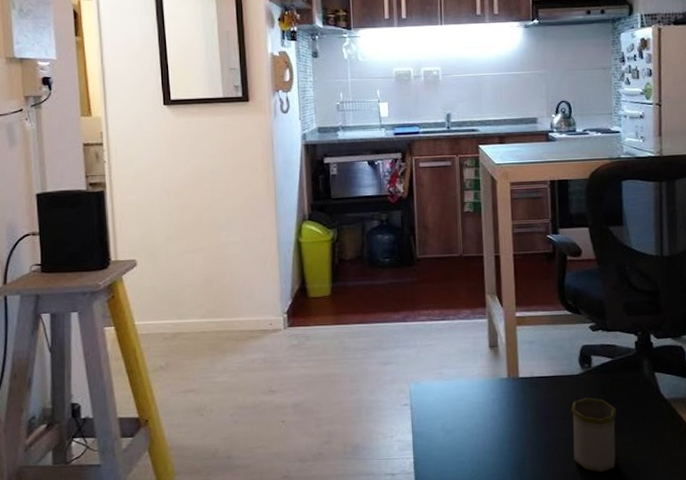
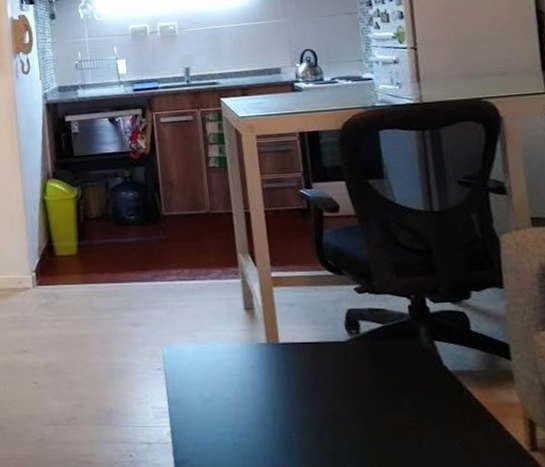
mug: present [571,398,616,473] -> none [340,367,397,453]

